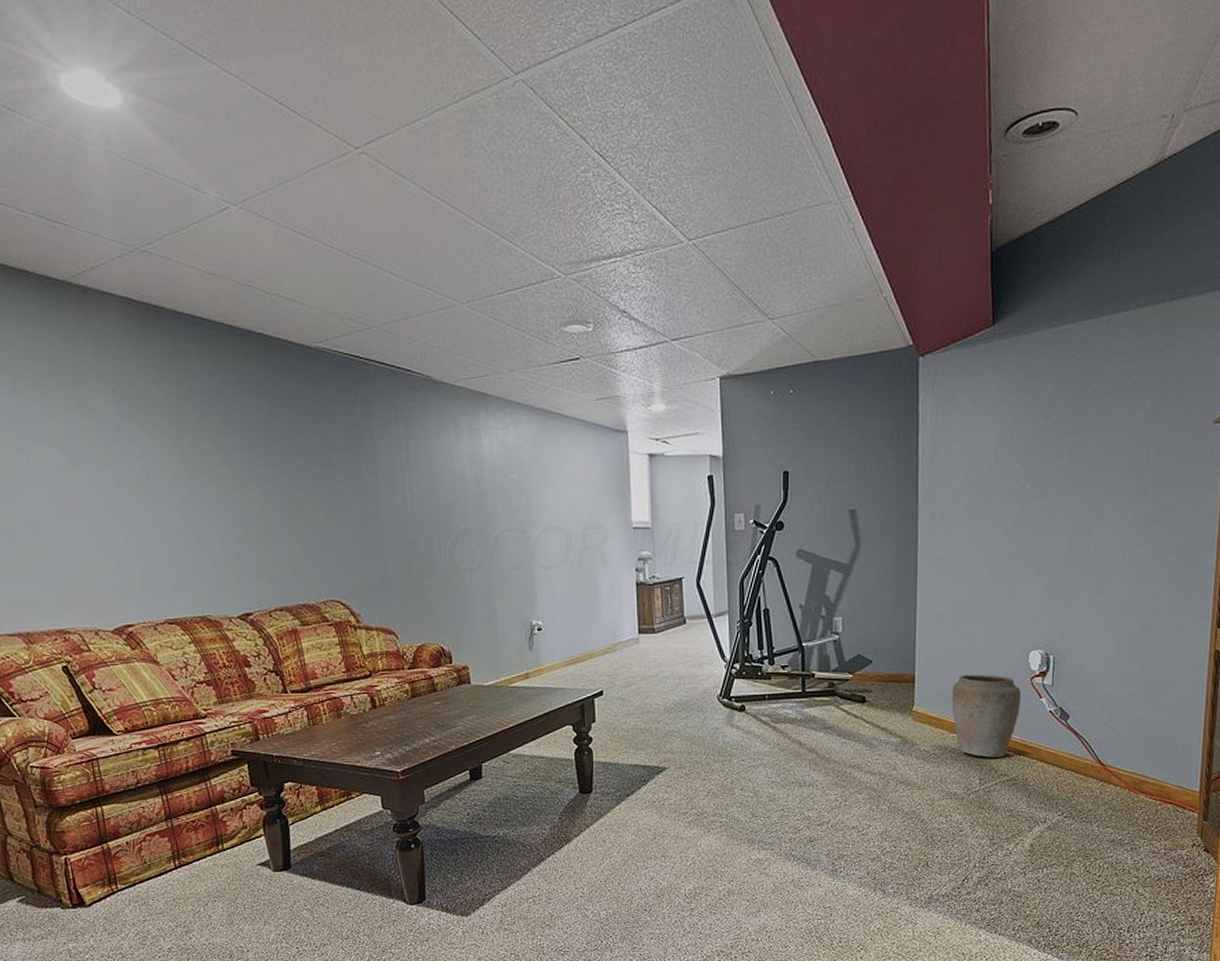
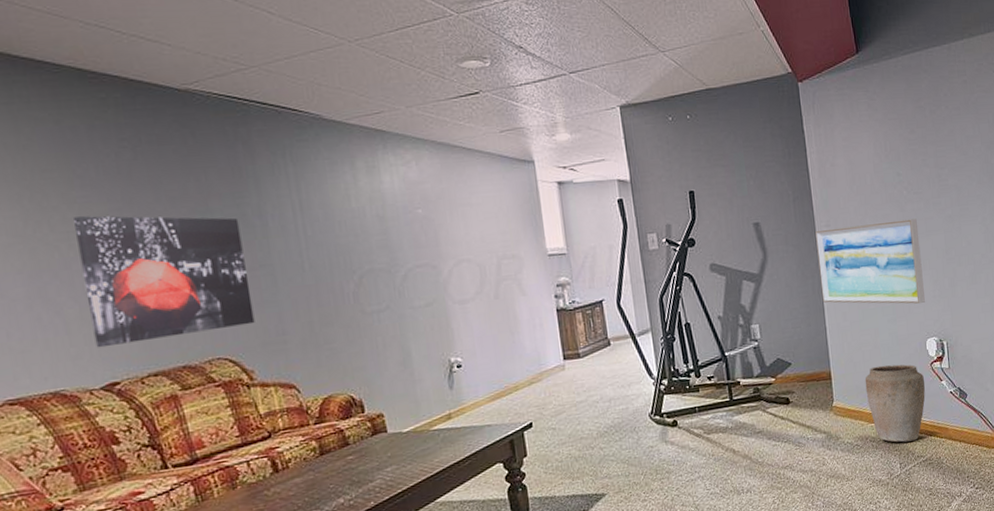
wall art: none [220,461,364,582] -> present [72,215,255,348]
wall art: none [915,517,1039,612] -> present [815,218,925,304]

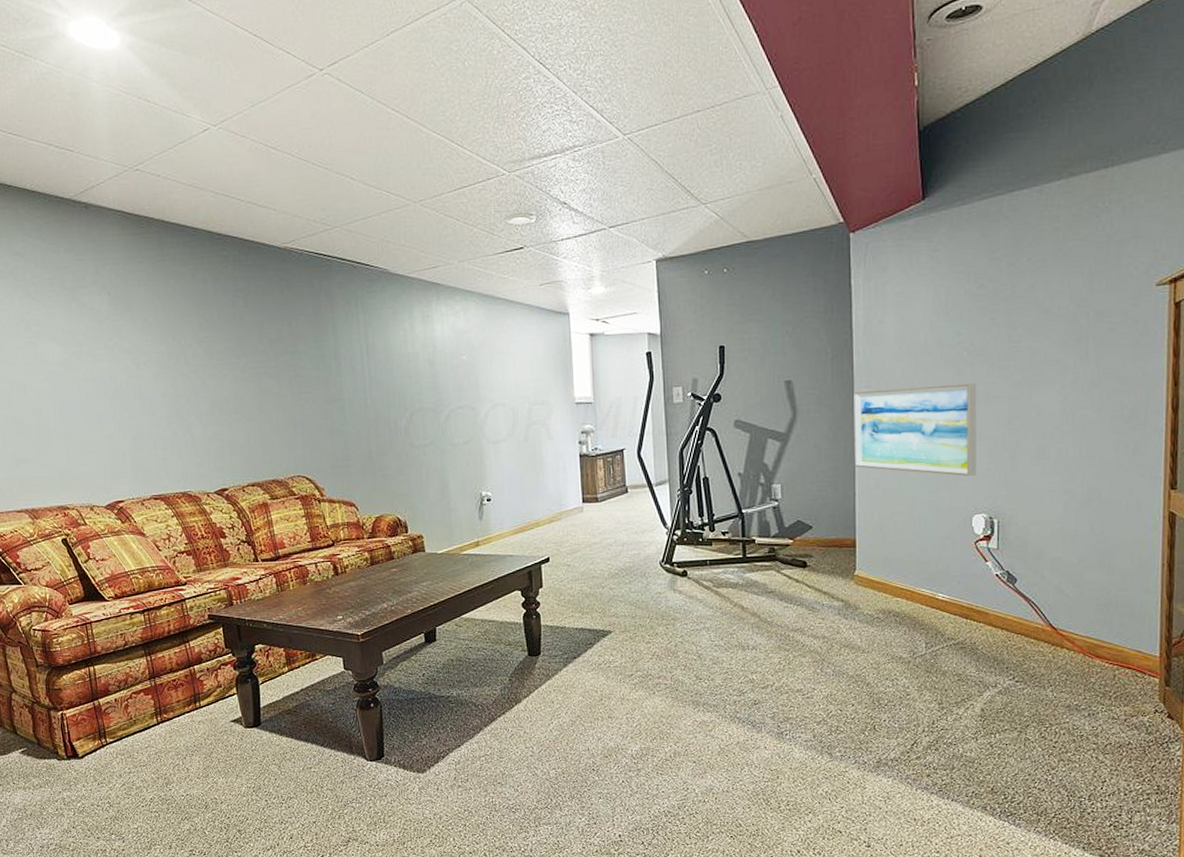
wall art: present [72,215,255,348] -> none [200,352,327,460]
vase: present [865,364,925,443] -> none [894,538,966,622]

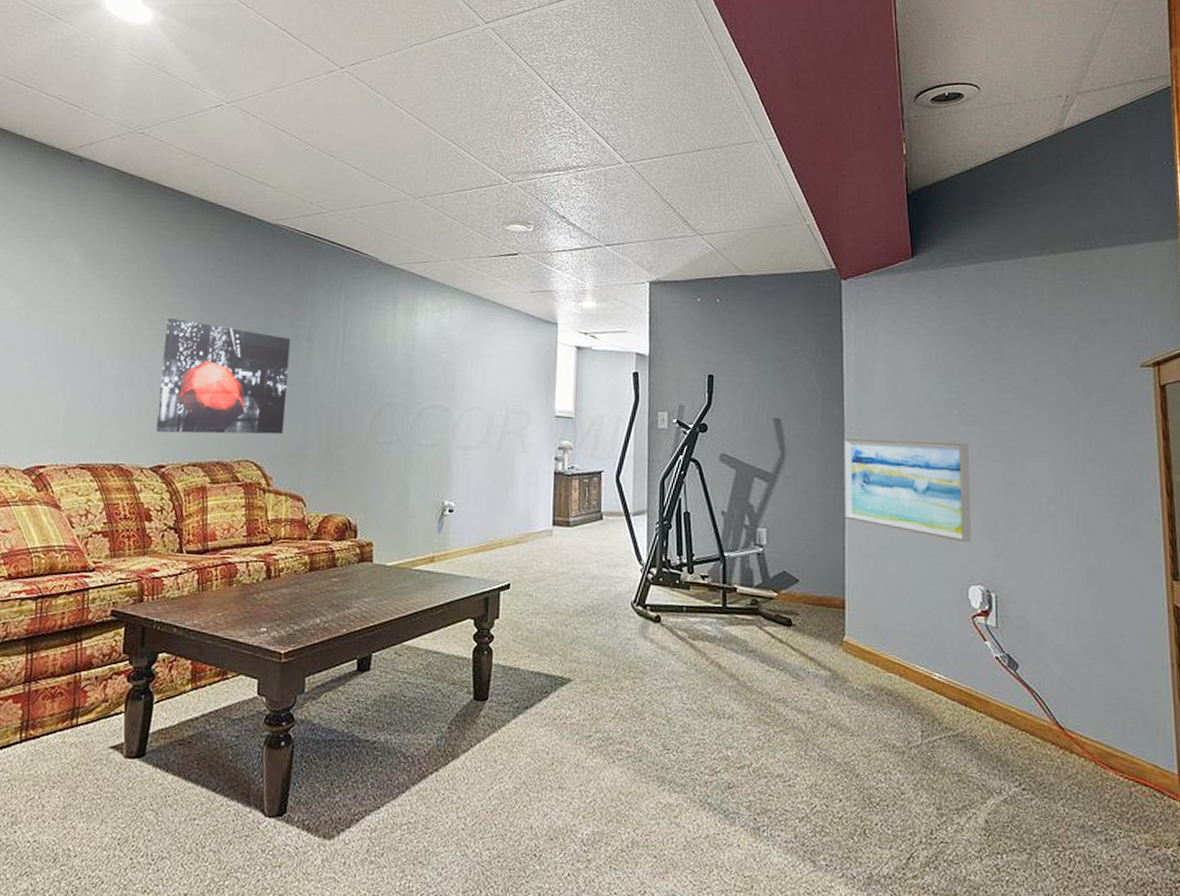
wall art: none [200,352,327,460] -> present [156,317,291,435]

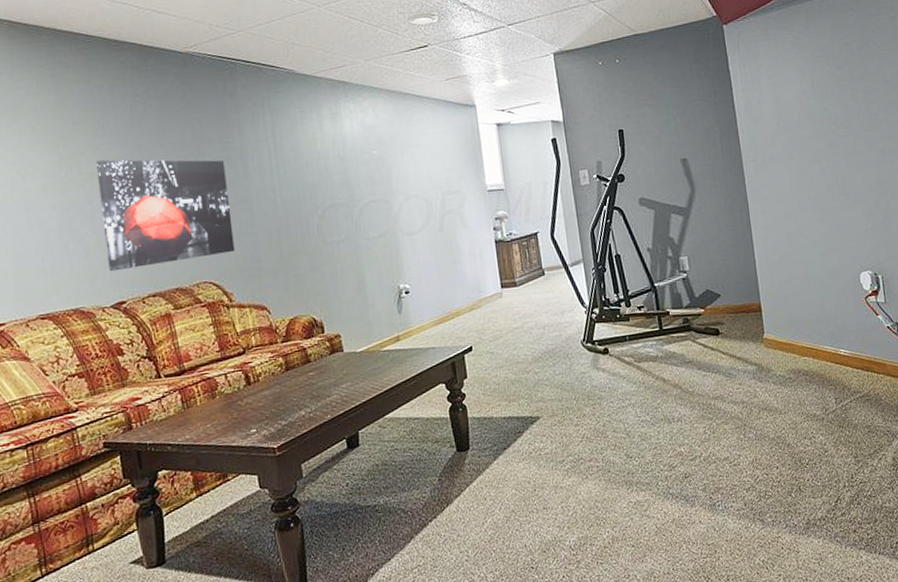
wall art: present [843,438,971,543] -> none [743,152,857,238]

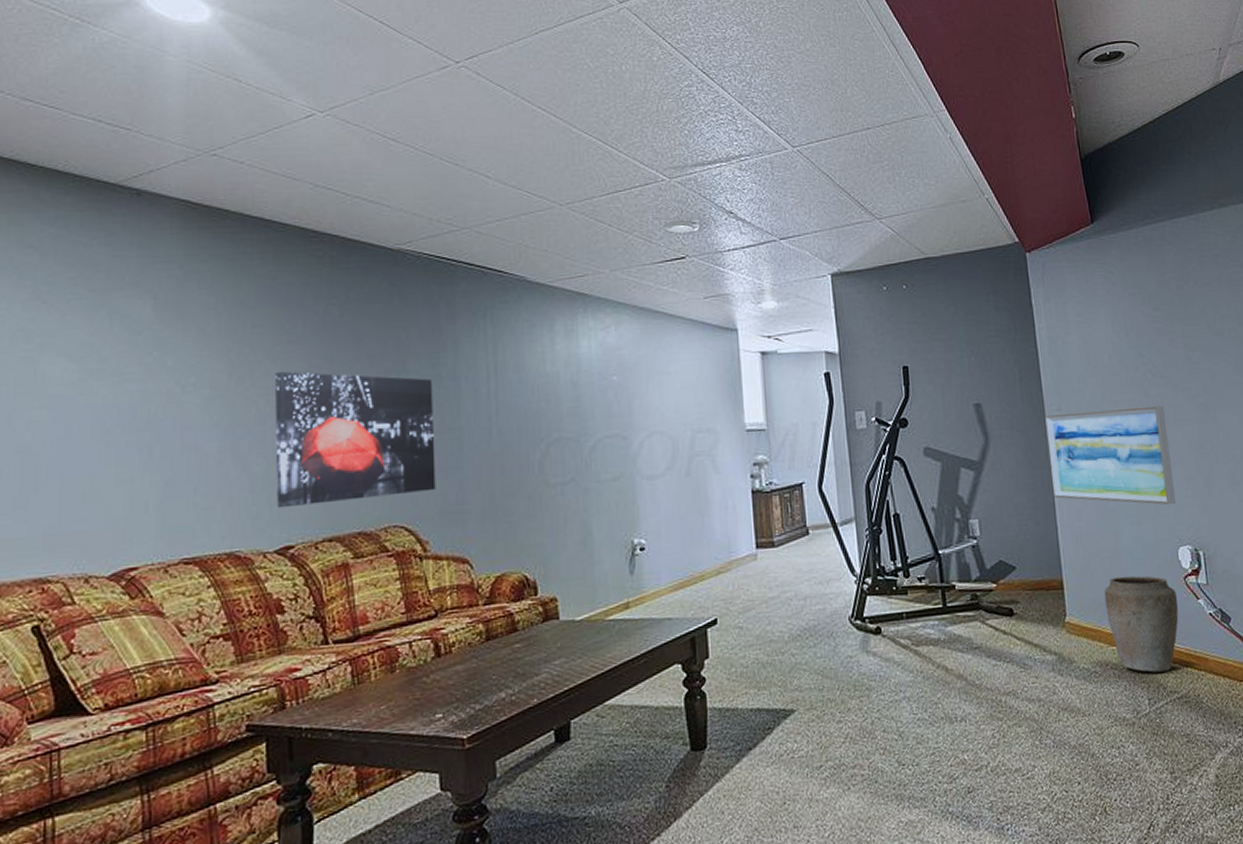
wall art: none [743,152,857,238] -> present [1045,405,1176,505]
vase: none [796,297,861,377] -> present [1104,575,1179,673]

